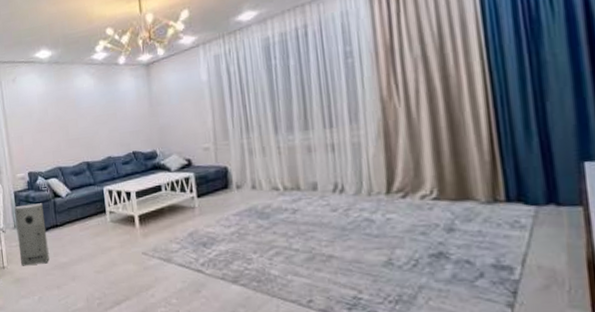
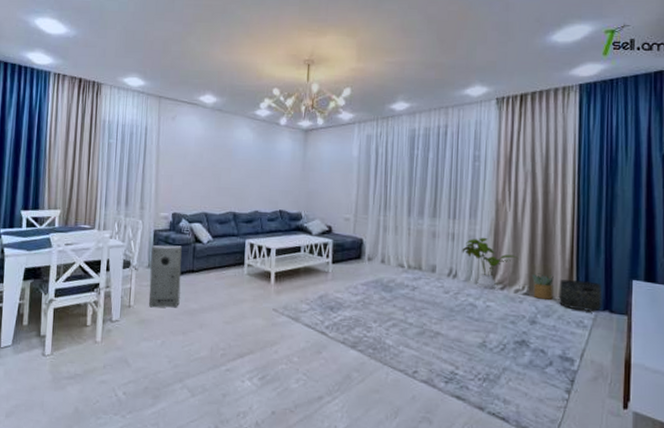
house plant: none [345,142,420,200] -> present [462,237,519,290]
potted plant: none [440,171,473,202] -> present [531,273,554,300]
basket: none [478,172,544,209] -> present [557,280,603,312]

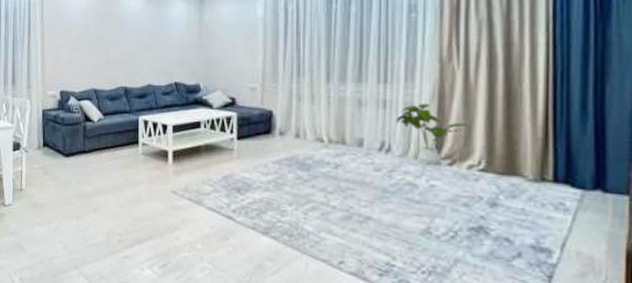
air purifier: present [148,245,182,308] -> none [40,125,72,191]
potted plant: present [531,273,554,300] -> none [490,144,521,177]
basket: present [557,280,603,312] -> none [526,152,592,192]

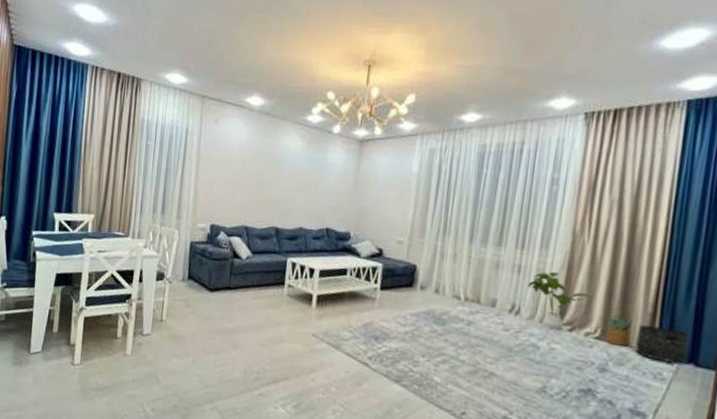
potted plant: none [490,144,521,177] -> present [606,316,633,347]
basket: none [526,152,592,192] -> present [634,325,689,364]

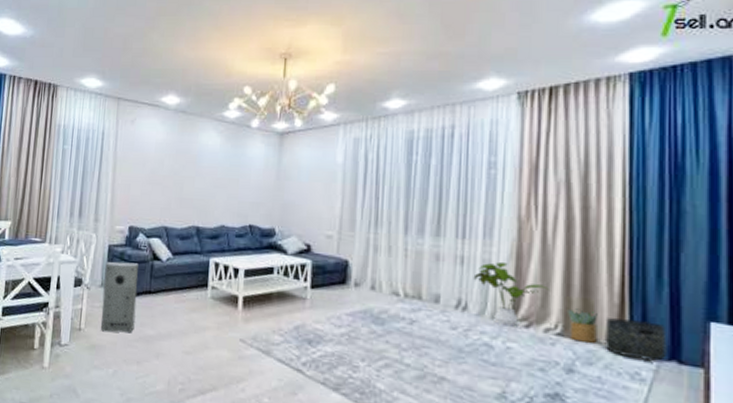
air purifier: none [181,258,219,325] -> present [100,261,138,333]

